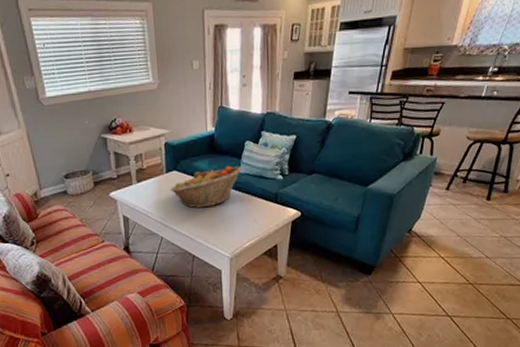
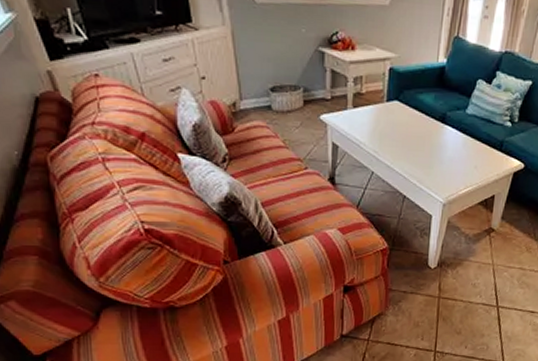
fruit basket: present [170,165,242,208] -> none [388,103,470,146]

